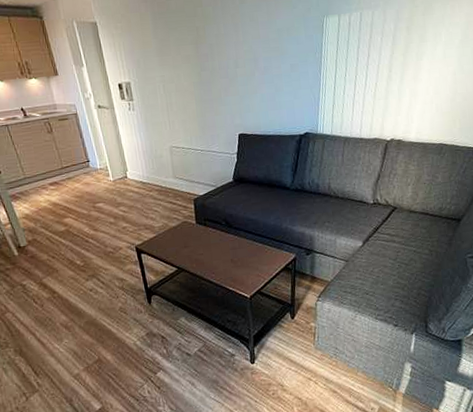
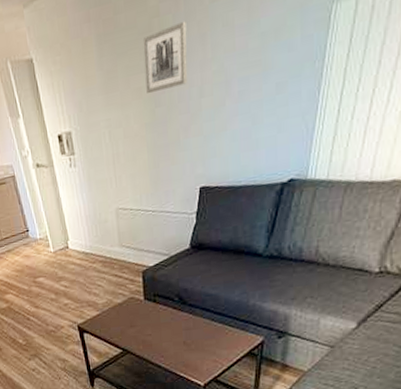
wall art: none [190,13,225,61] -> present [143,21,188,94]

